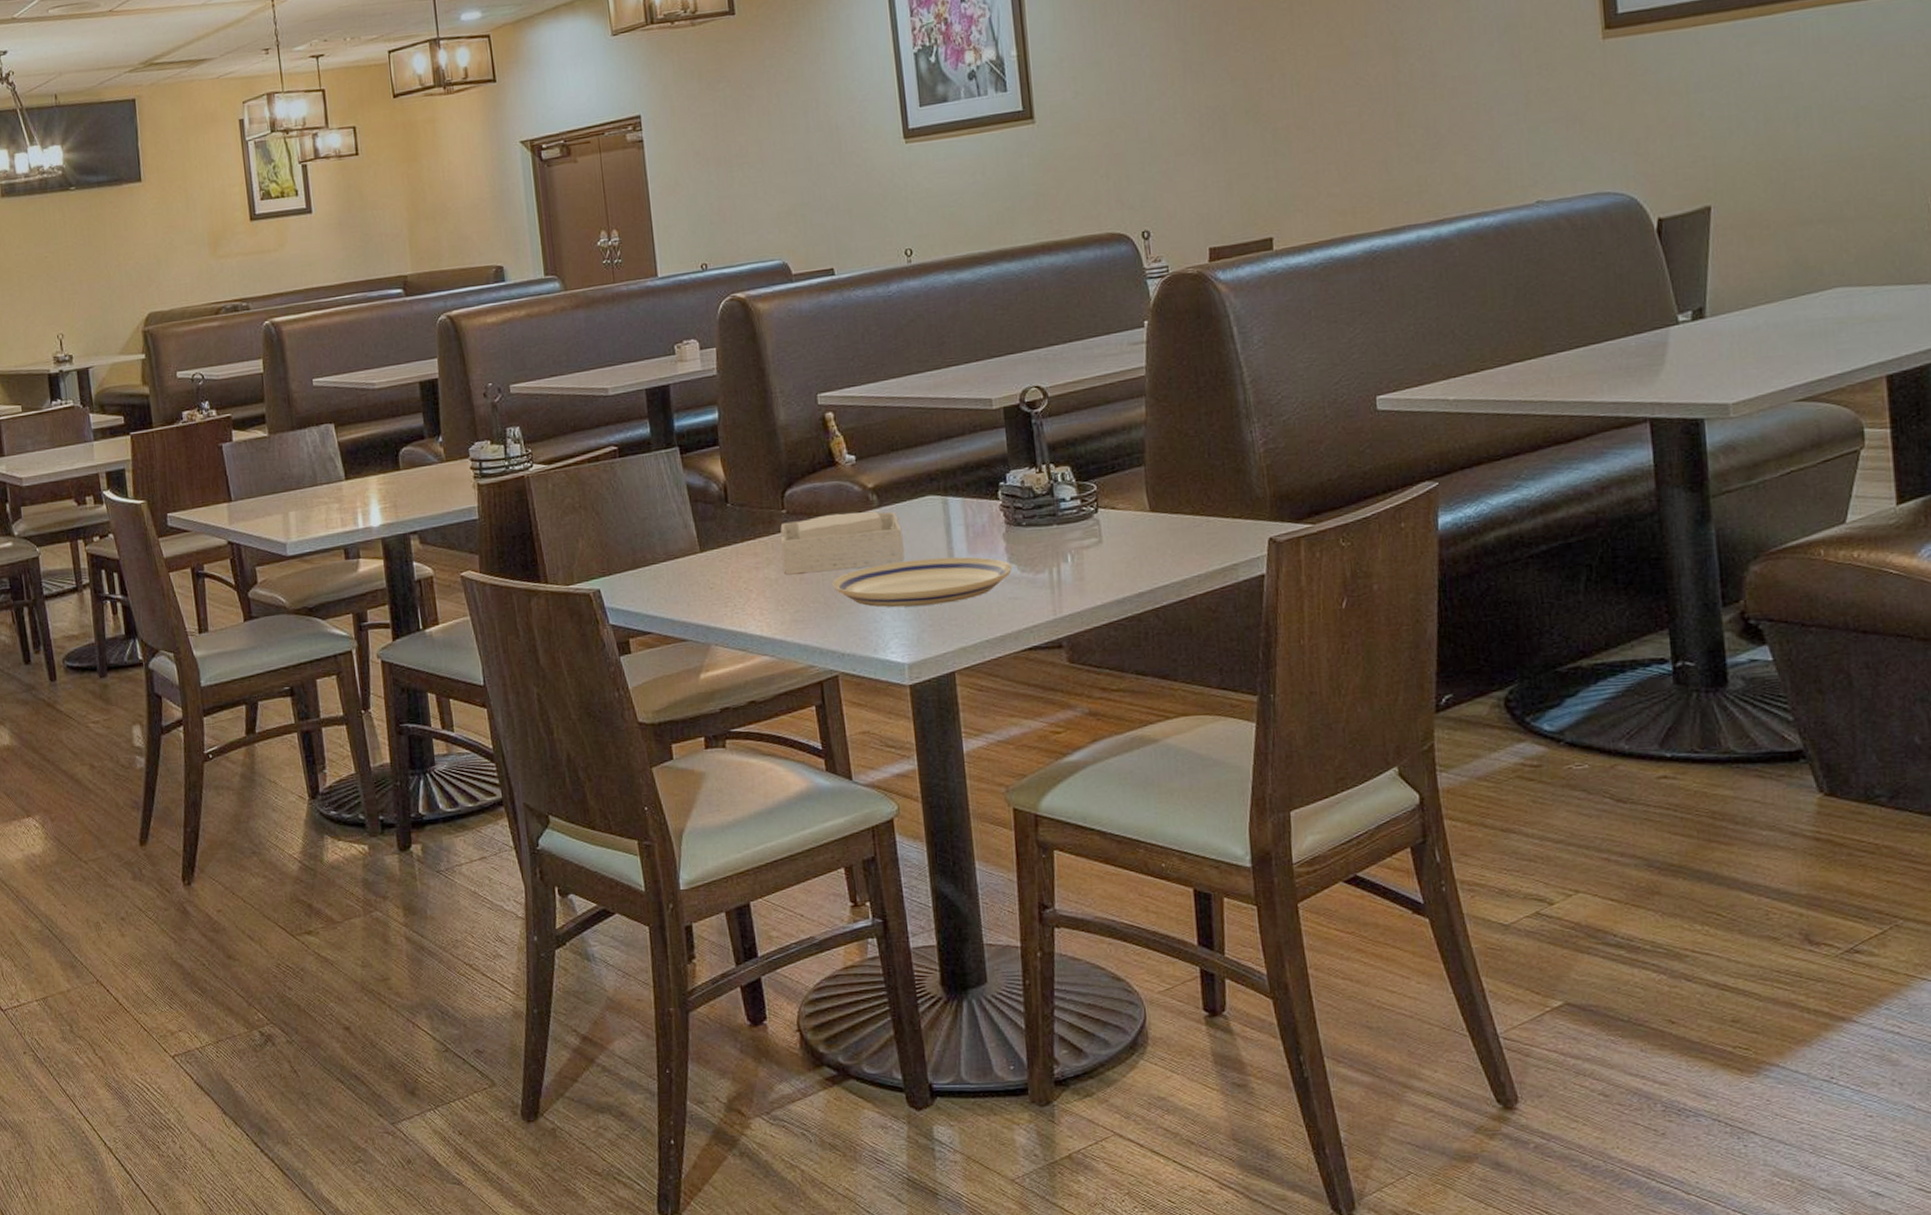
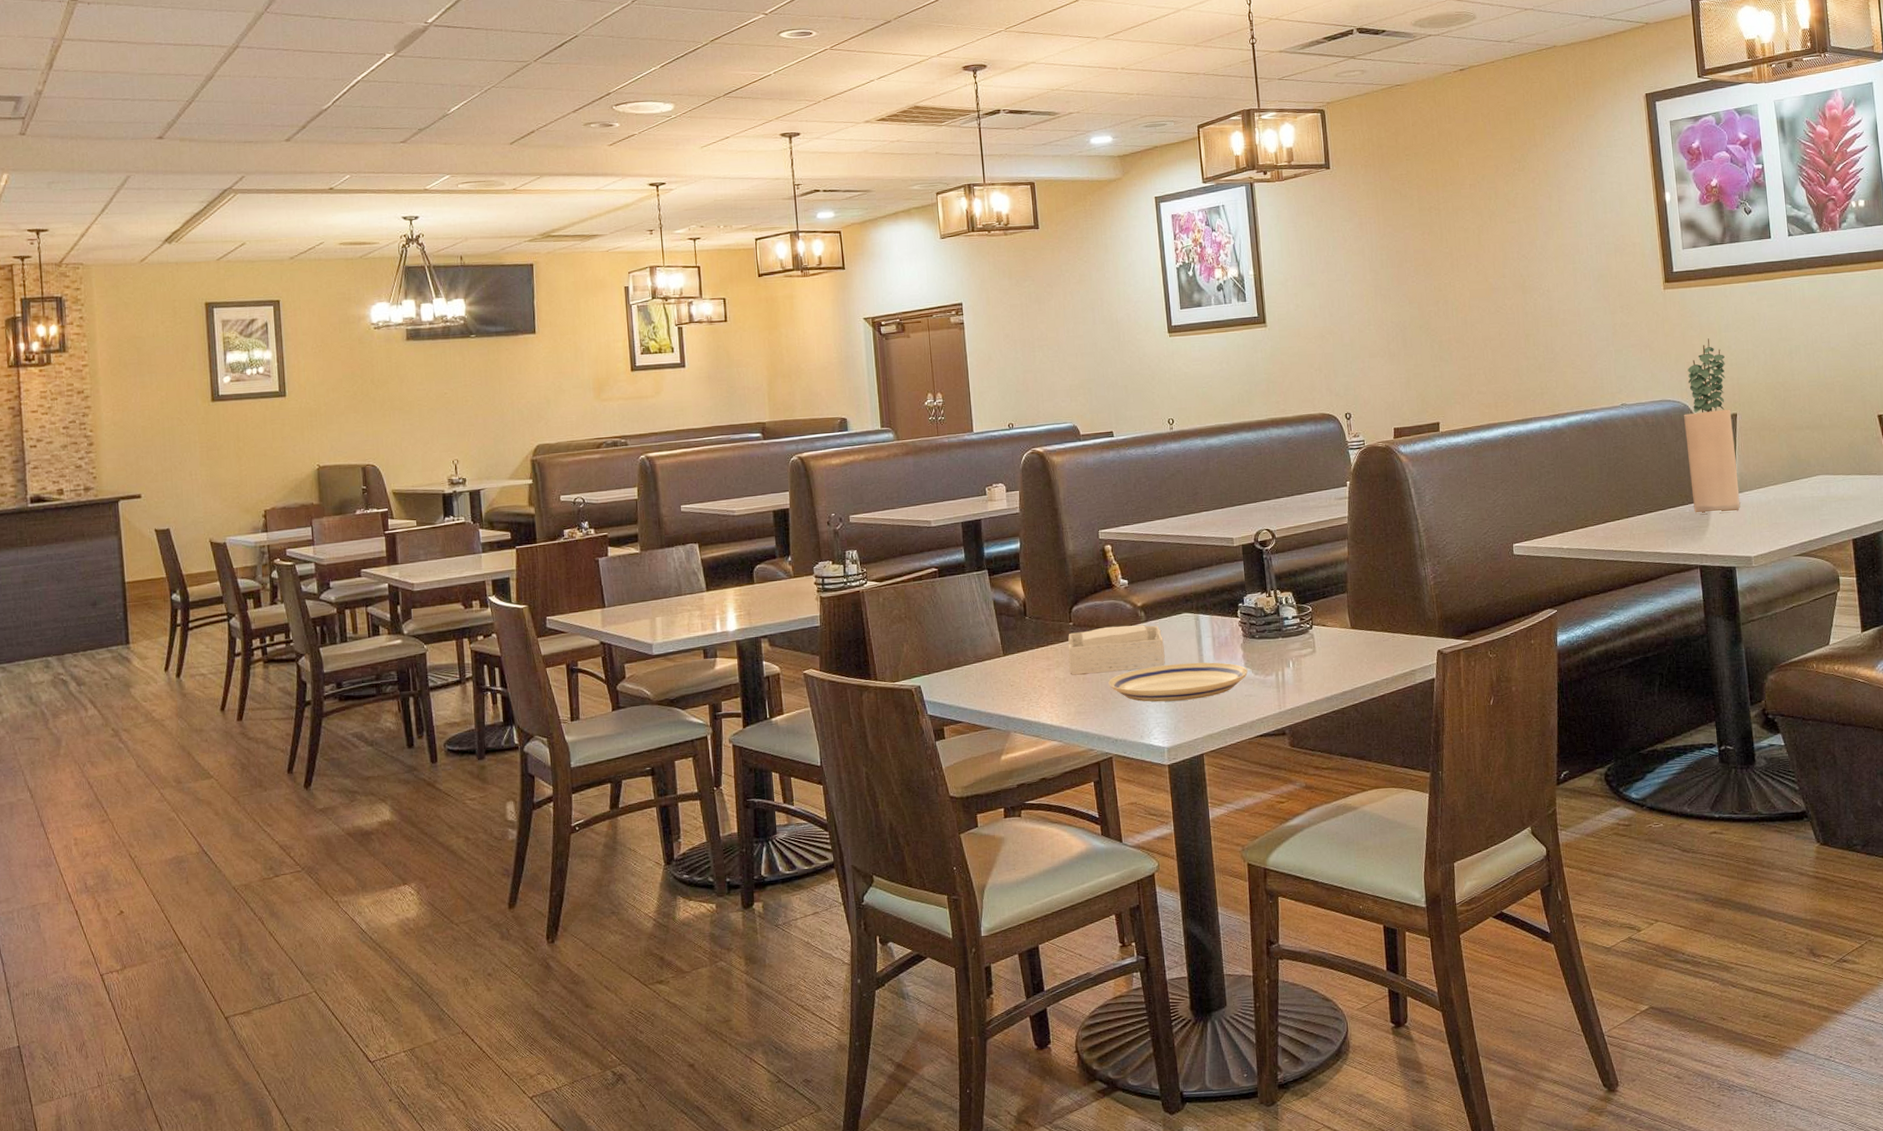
vase: none [1630,103,1714,349] -> present [1684,338,1741,515]

